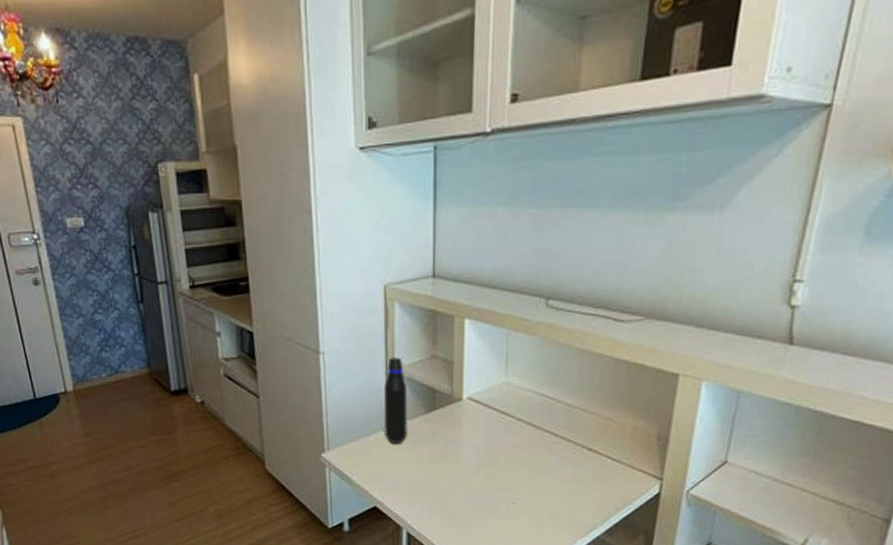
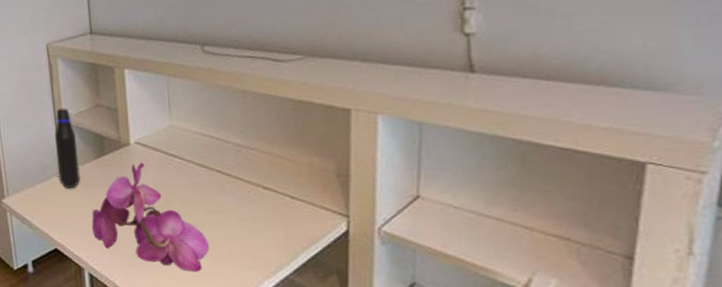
flower: none [415,419,529,532] -> present [91,162,209,273]

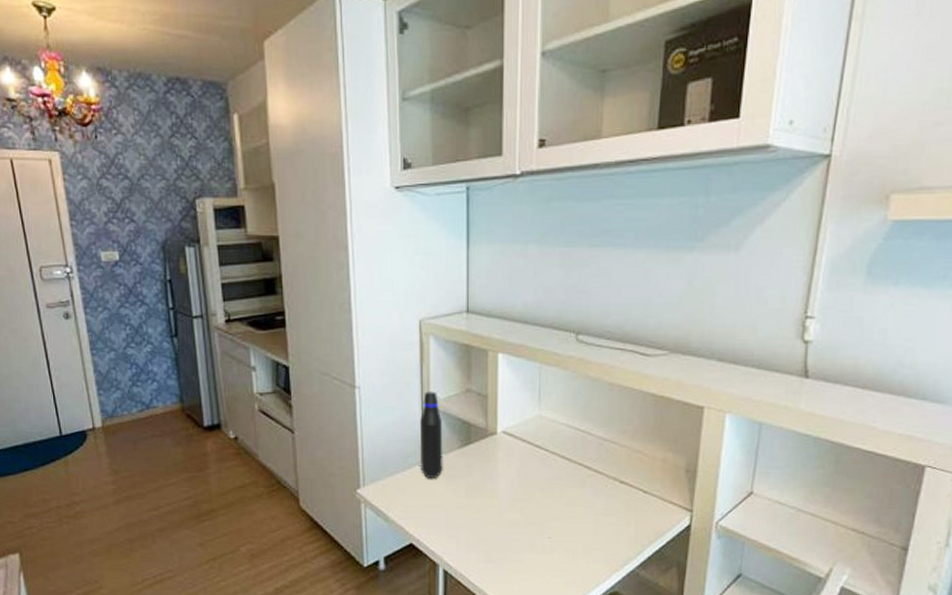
flower: present [91,162,209,273] -> none [451,452,564,567]

